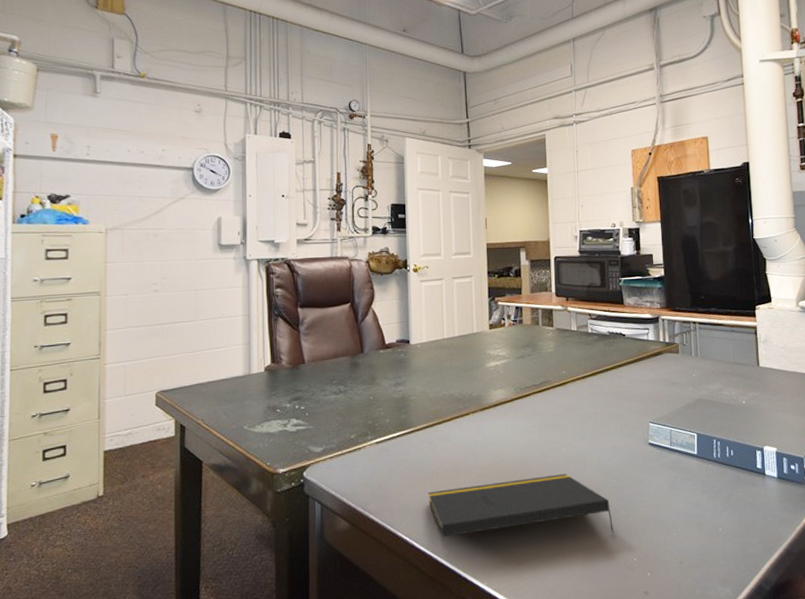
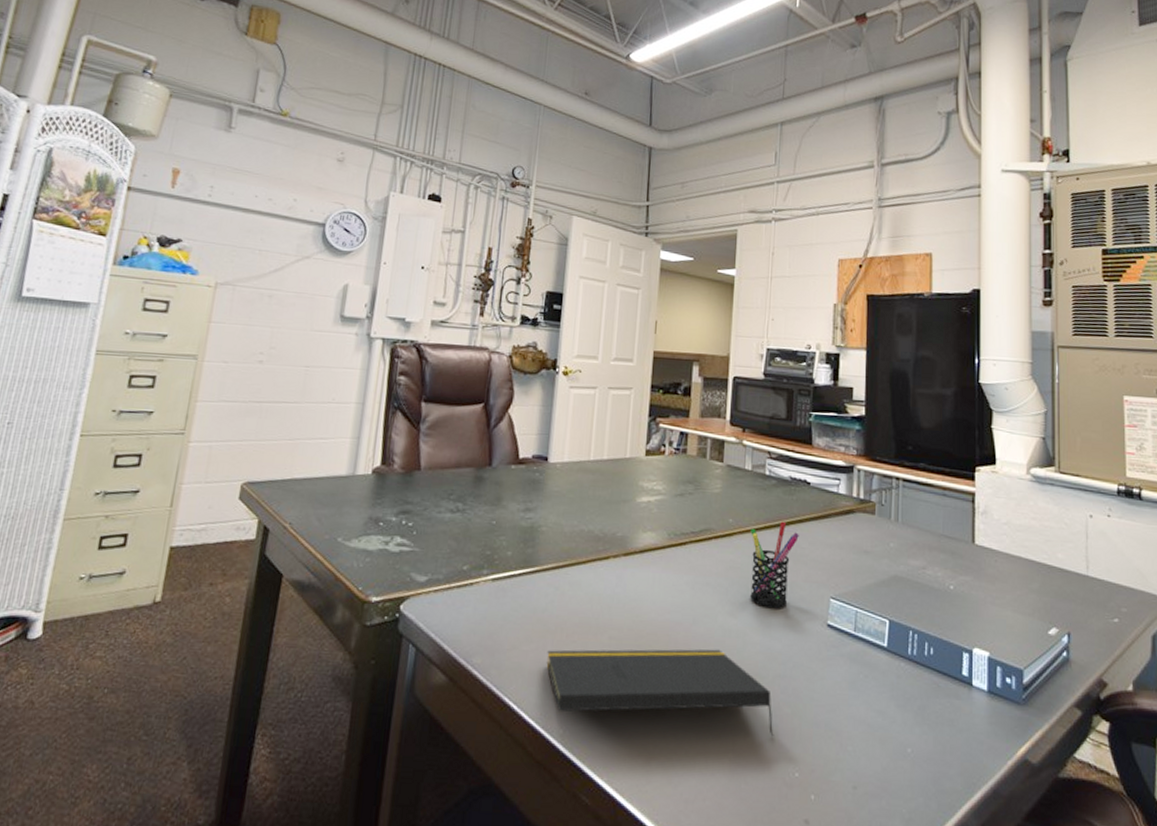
pen holder: none [581,367,620,437] -> present [750,521,799,609]

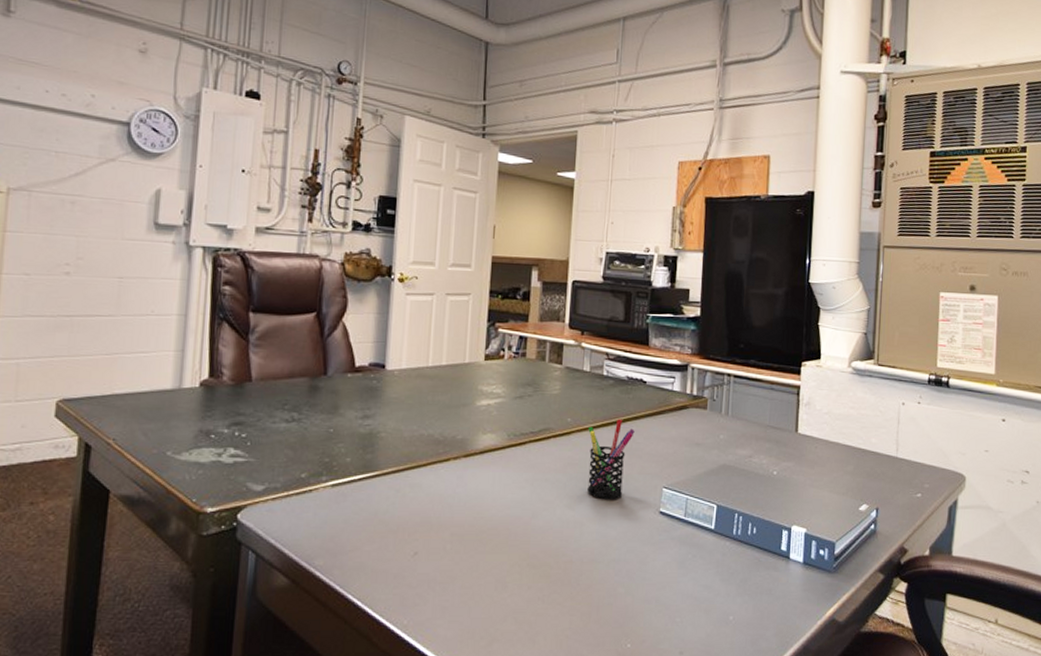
notepad: present [546,649,774,737] -> none [389,539,608,615]

